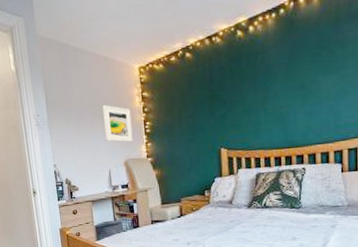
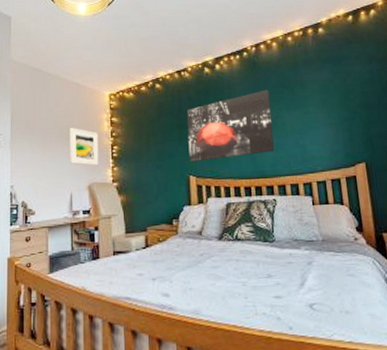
wall art: none [217,52,308,134] -> present [186,89,275,162]

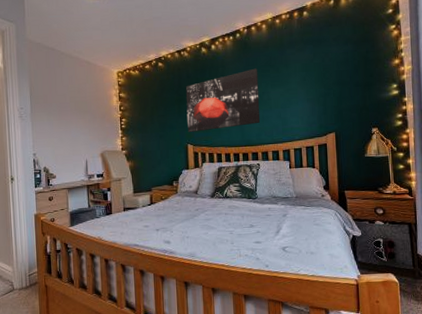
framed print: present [70,127,99,166] -> none [83,102,110,136]

